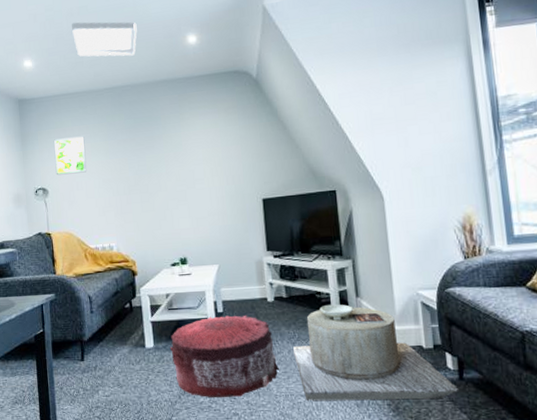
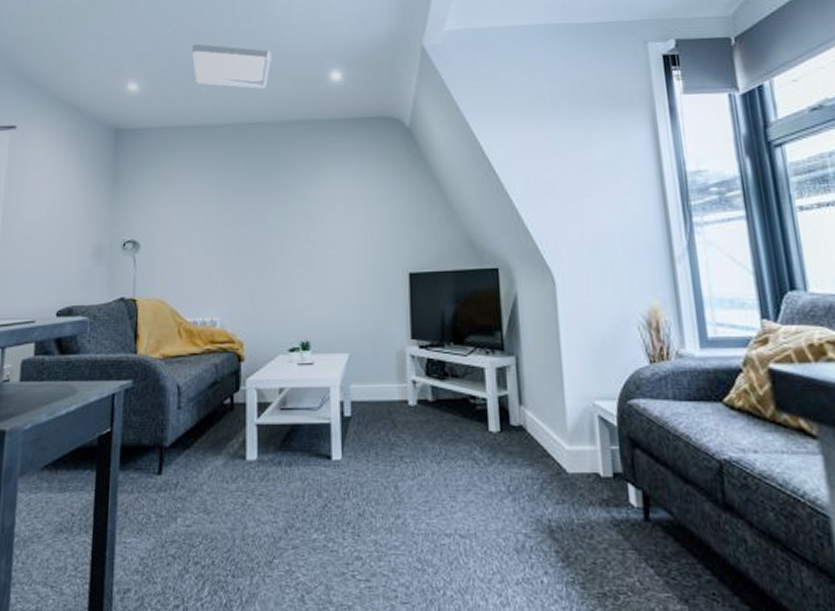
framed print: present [54,136,87,175] -> none [152,179,194,226]
pouf: present [169,315,280,398] -> none [278,421,420,535]
side table: present [293,304,458,400] -> none [438,412,643,547]

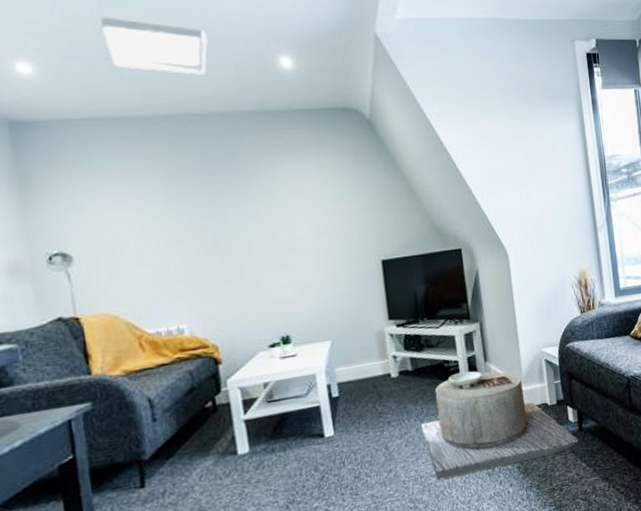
side table: none [438,412,643,547] -> present [421,371,578,480]

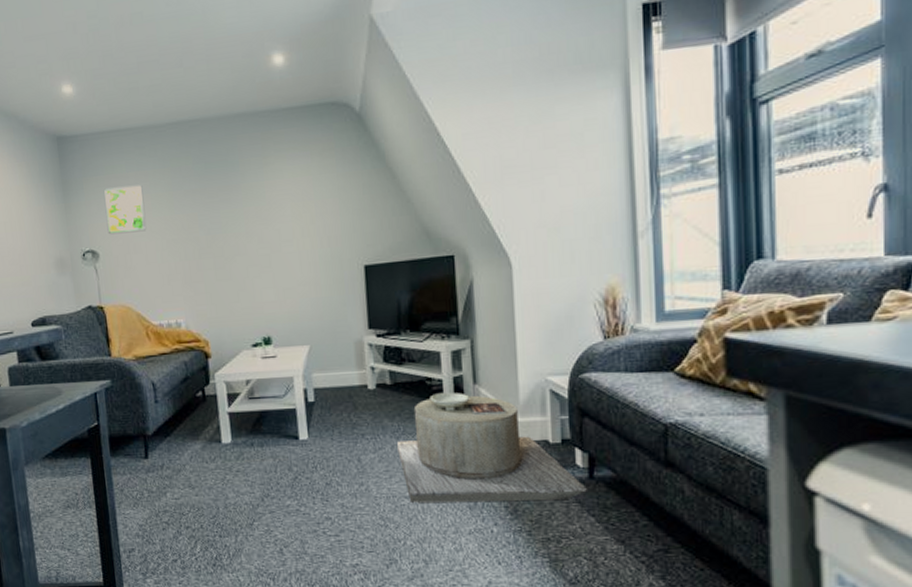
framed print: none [78,179,136,235] -> present [104,184,146,235]
ceiling light: present [101,17,208,75] -> none [123,34,208,81]

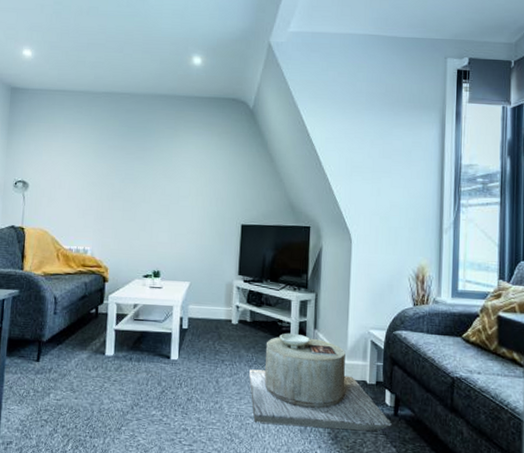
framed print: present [104,184,146,235] -> none [39,134,75,172]

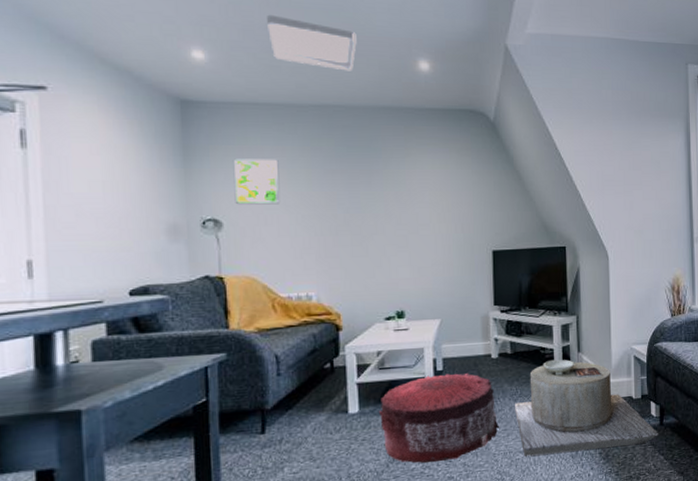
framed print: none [39,134,75,172] -> present [234,158,280,205]
ceiling light: none [78,21,145,65] -> present [267,14,357,71]
pouf: none [129,331,234,413] -> present [378,372,500,463]

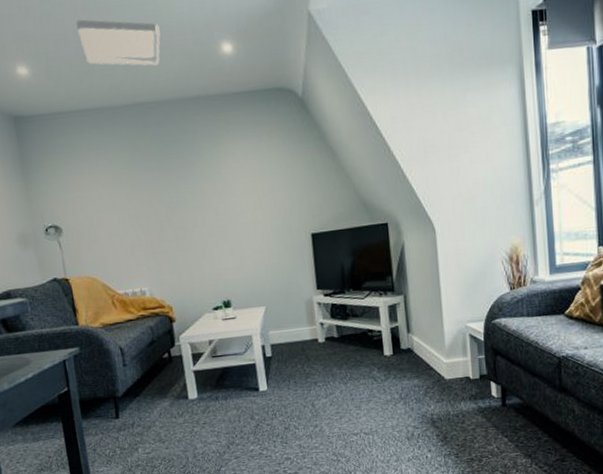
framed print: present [234,158,280,205] -> none [64,162,108,210]
pouf: present [378,372,500,463] -> none [215,357,332,445]
side table: present [515,359,658,456] -> none [345,341,501,439]

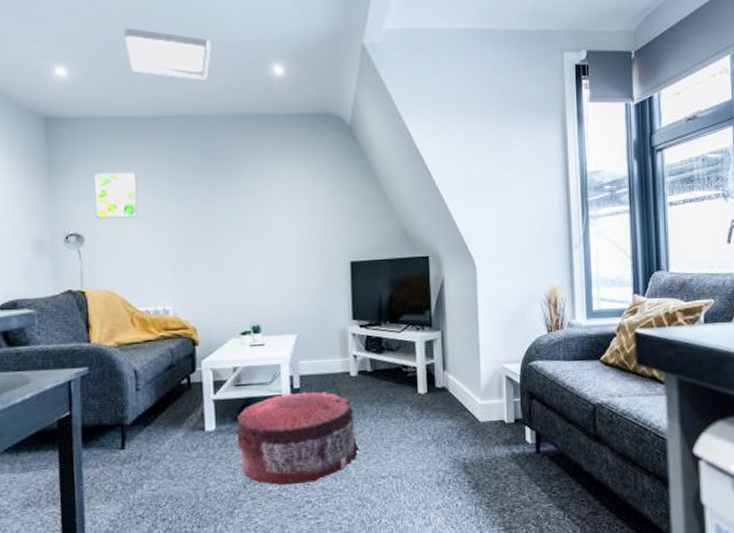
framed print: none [64,162,108,210] -> present [94,172,138,219]
pouf: none [215,357,332,445] -> present [235,390,360,485]

